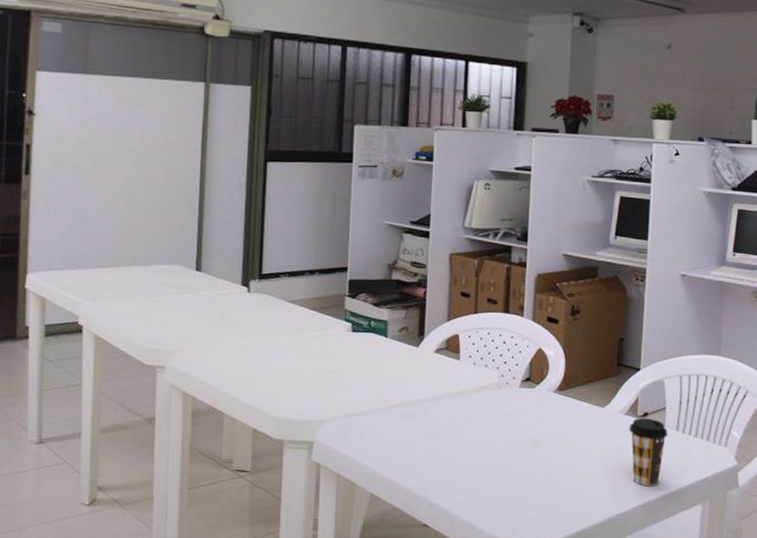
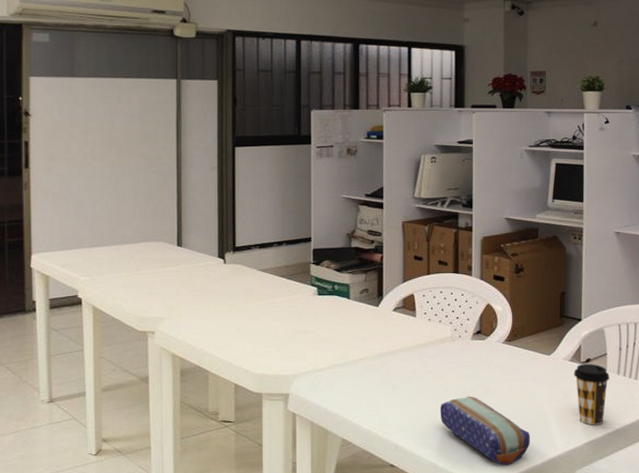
pencil case: none [481,450,579,528] -> present [440,396,530,465]

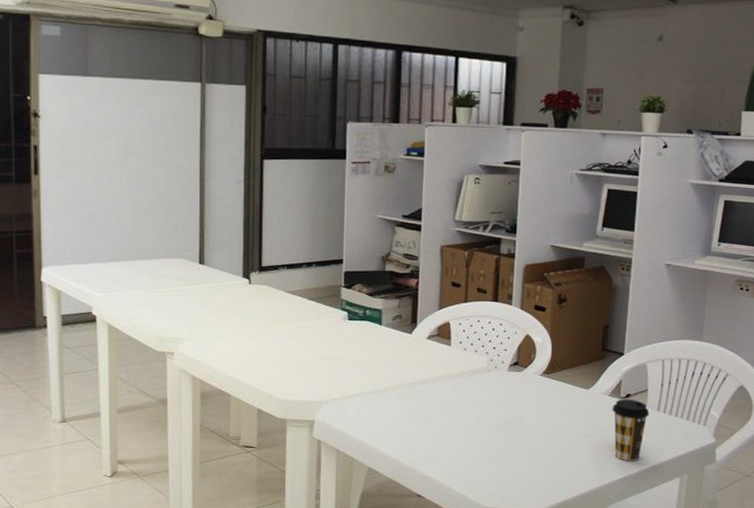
pencil case: present [440,396,530,465] -> none [471,428,563,499]

